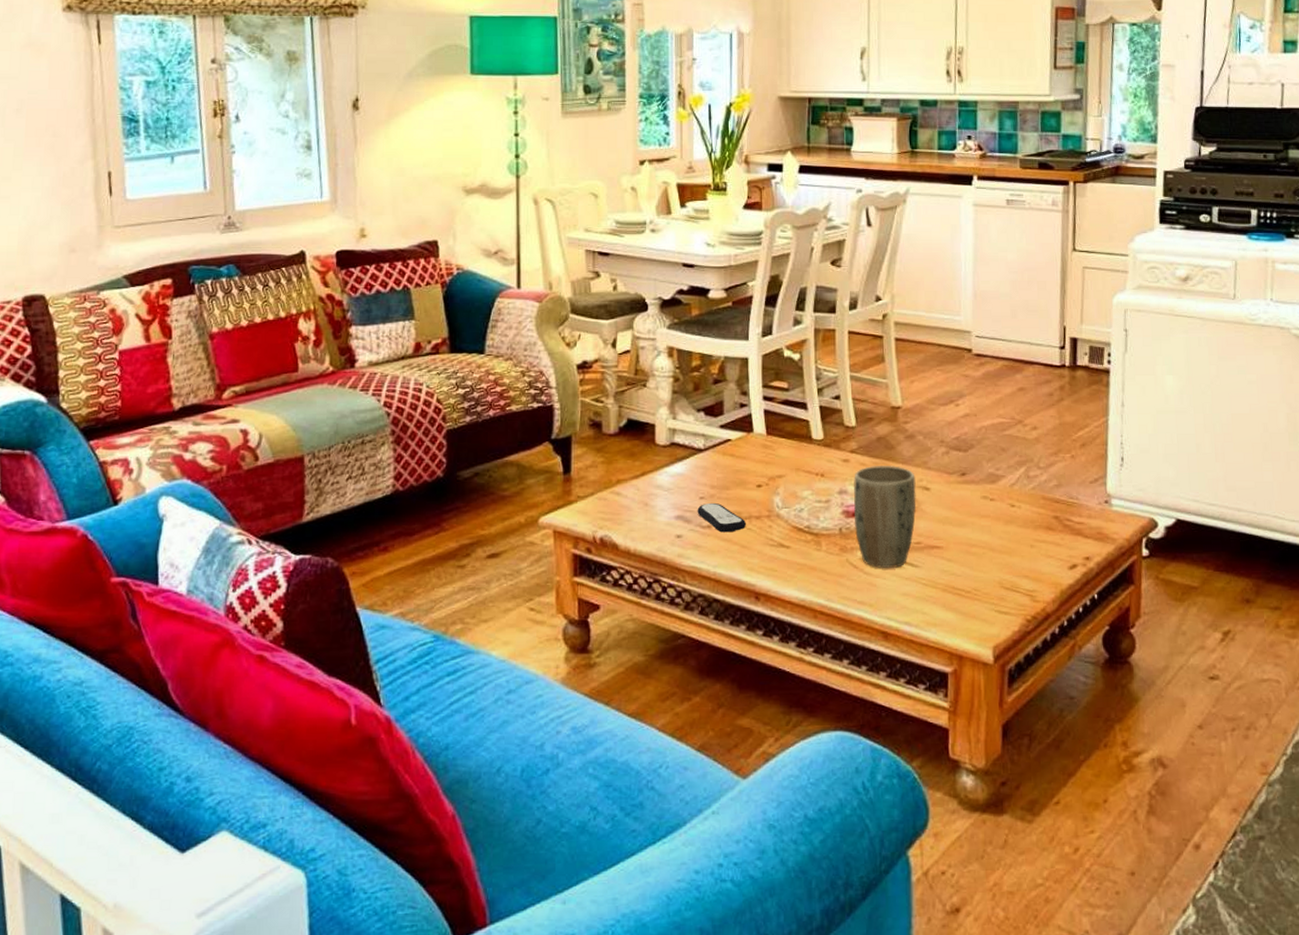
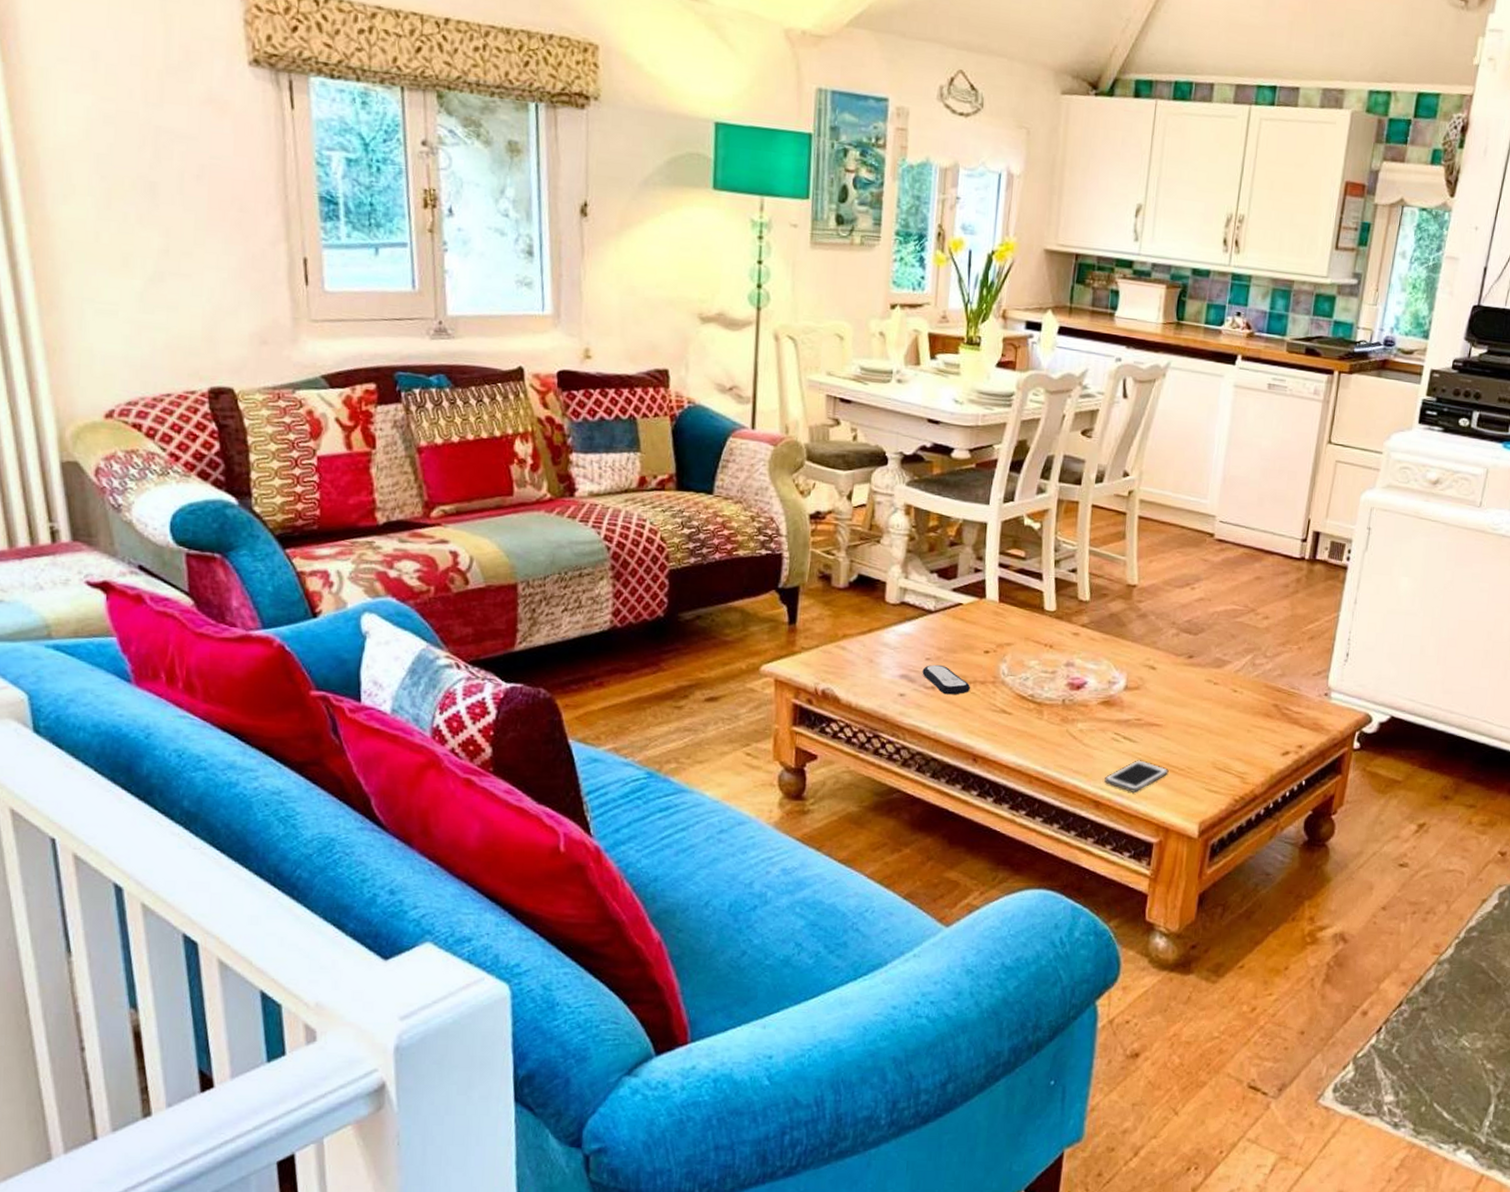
plant pot: present [854,466,916,568] -> none [1078,641,1143,742]
cell phone: none [890,585,955,621] -> present [1104,760,1169,794]

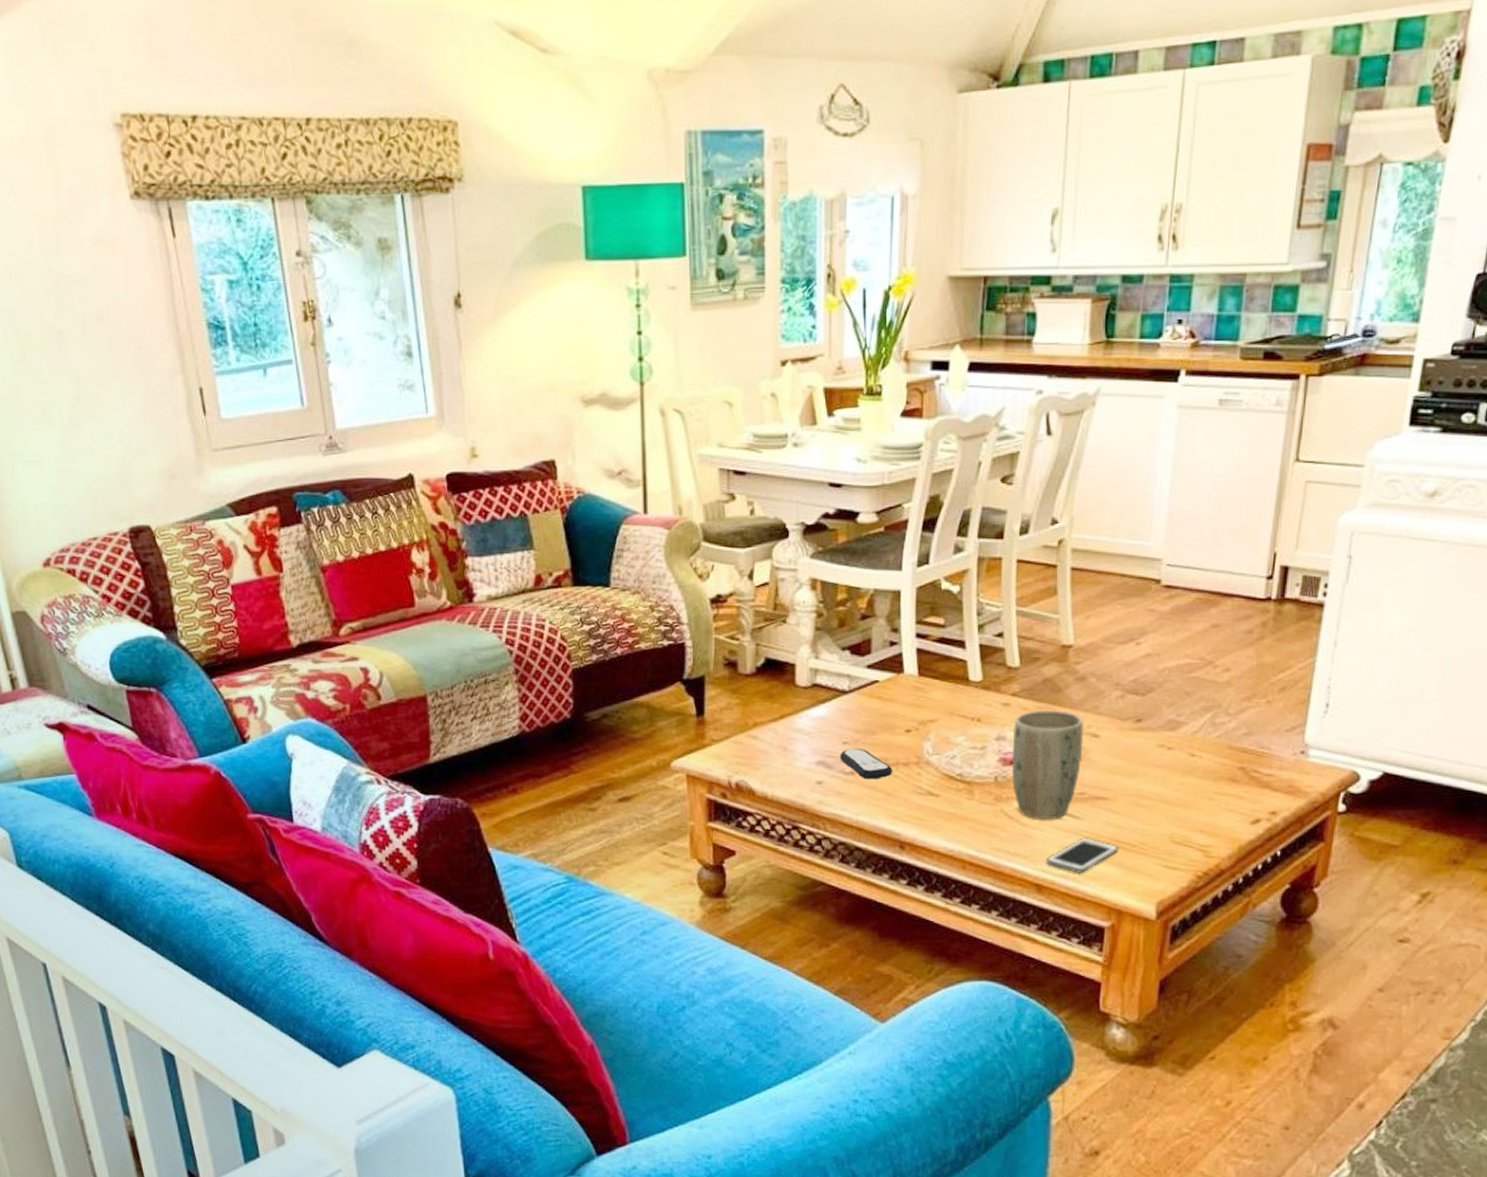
plant pot: none [1078,641,1143,742] -> present [1012,710,1084,819]

